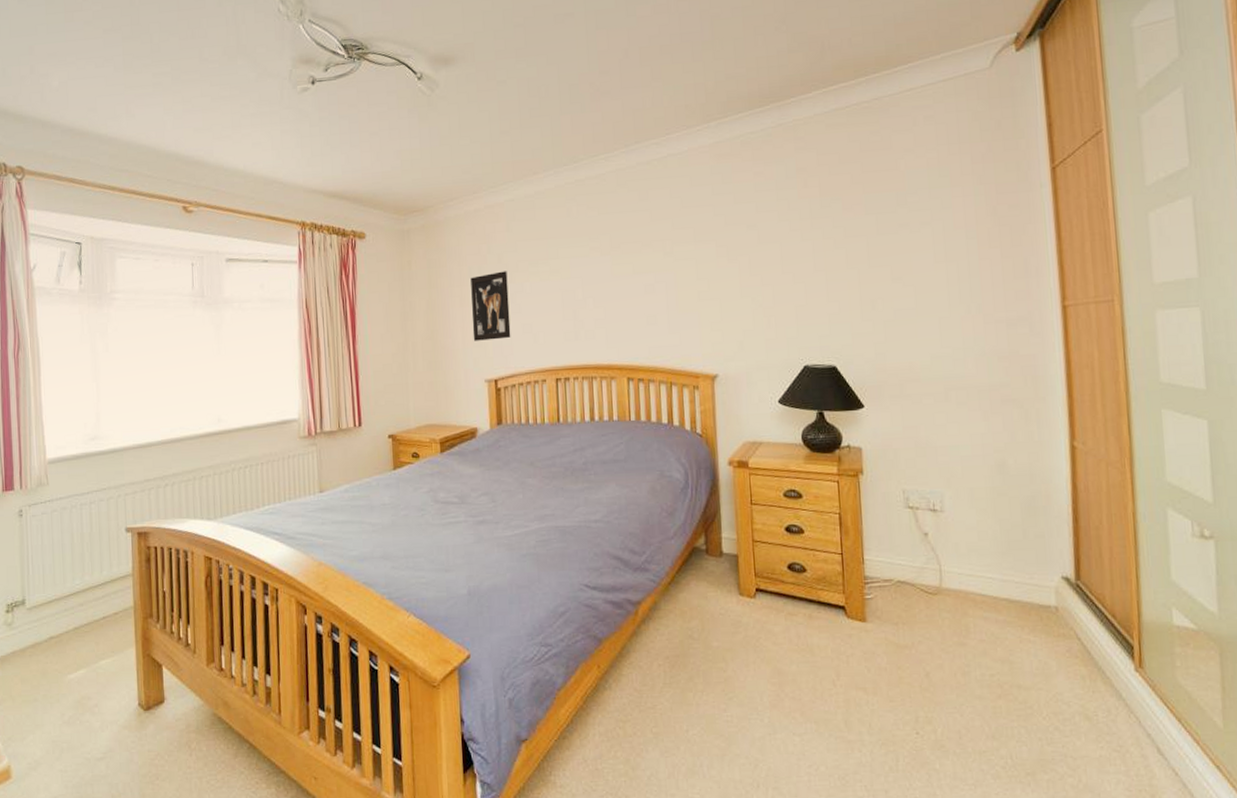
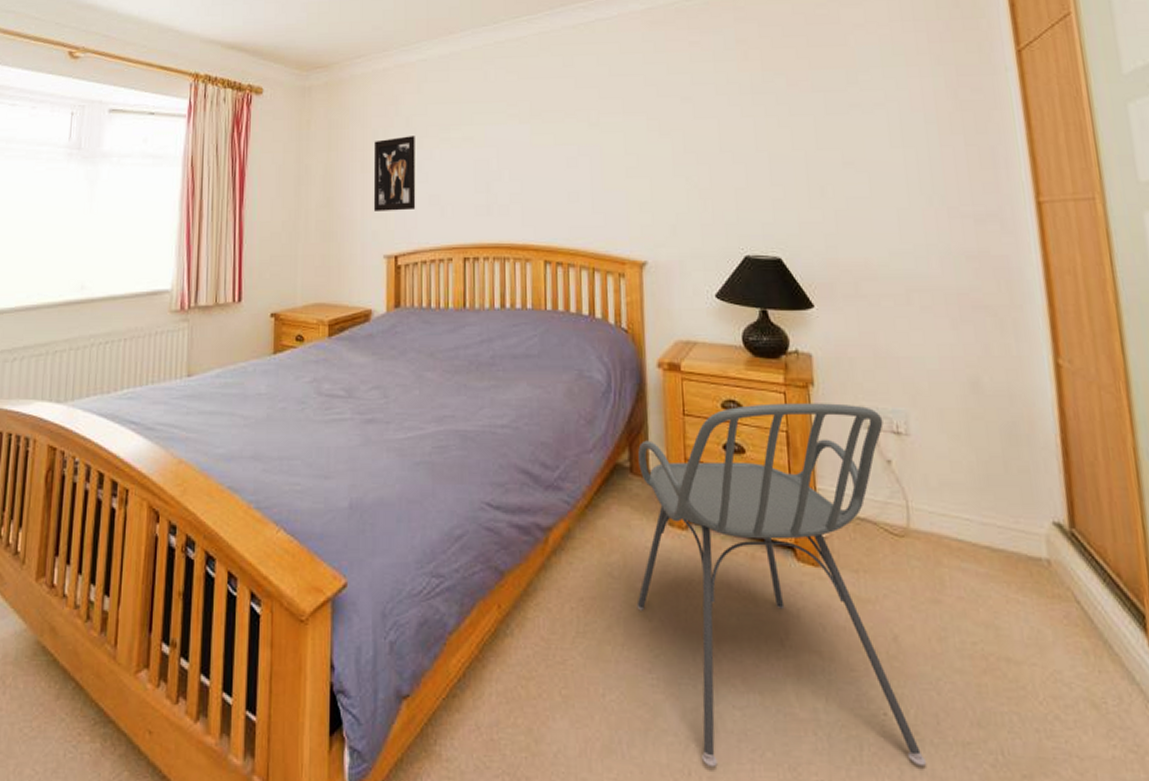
chair: none [713,488,950,781] -> present [636,403,927,767]

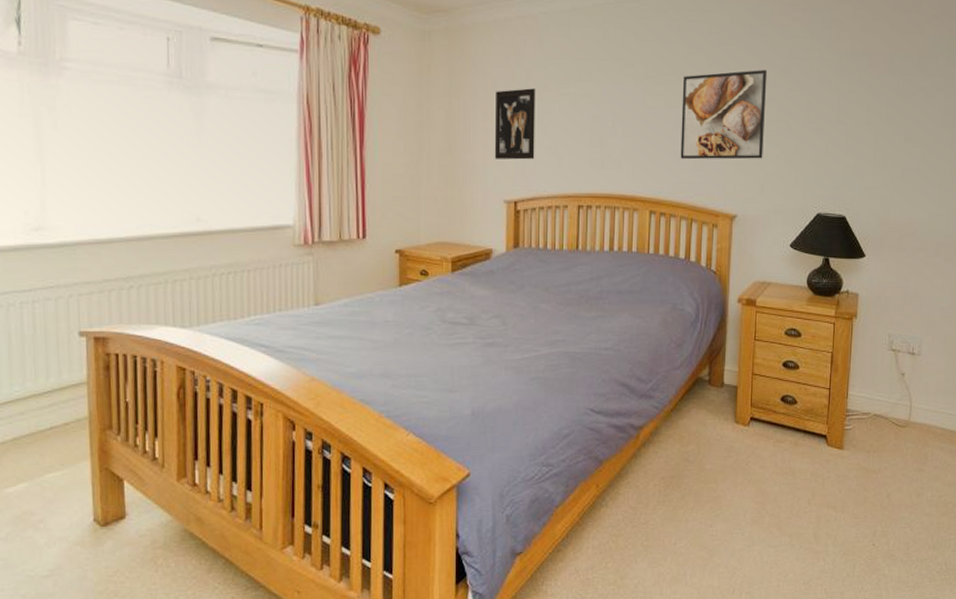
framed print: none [572,99,671,201] -> present [680,70,768,160]
chair: present [636,403,927,767] -> none [705,331,904,586]

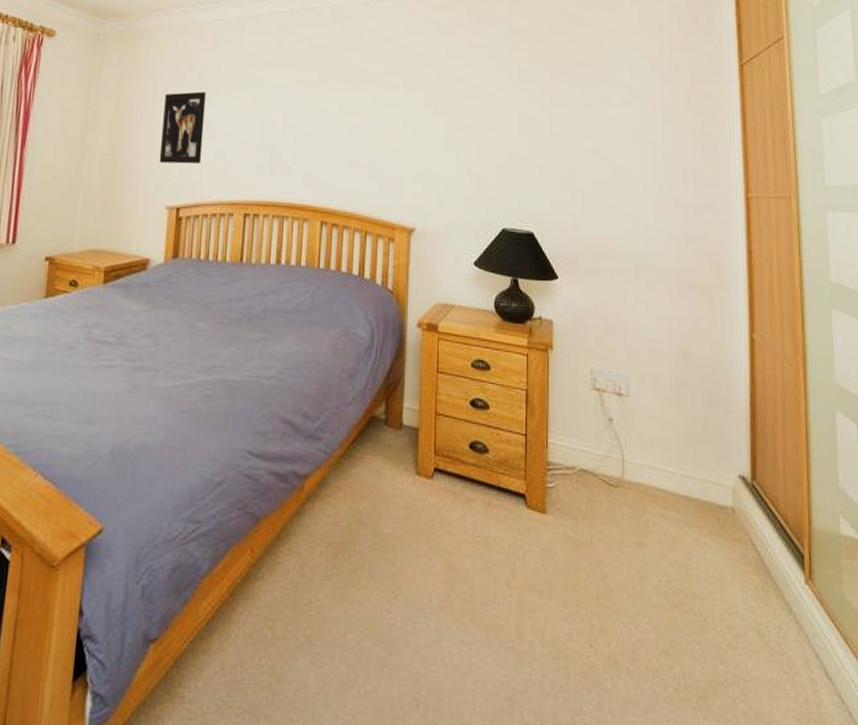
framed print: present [680,70,768,160] -> none [354,78,445,169]

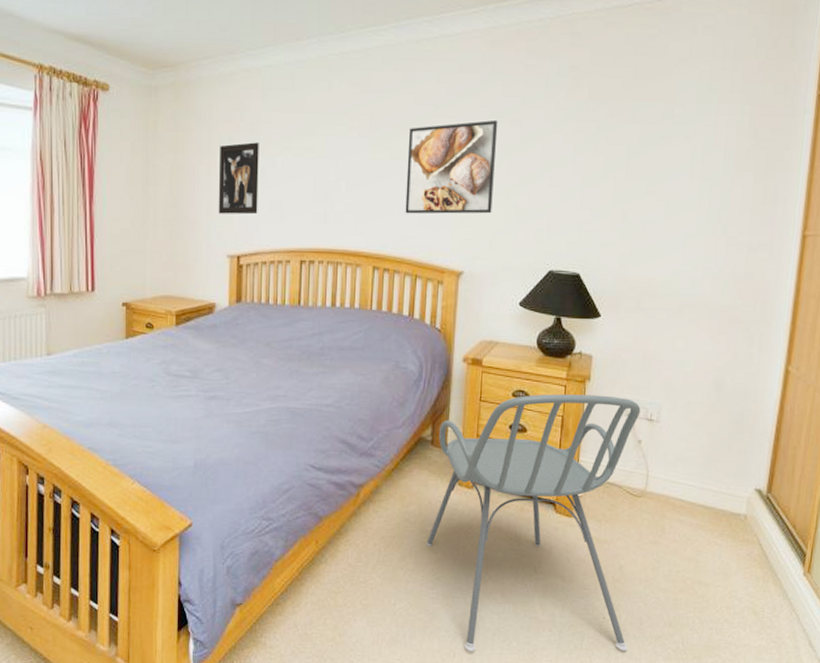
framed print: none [354,78,445,169] -> present [405,120,498,214]
chair: none [381,364,623,699] -> present [426,394,641,652]

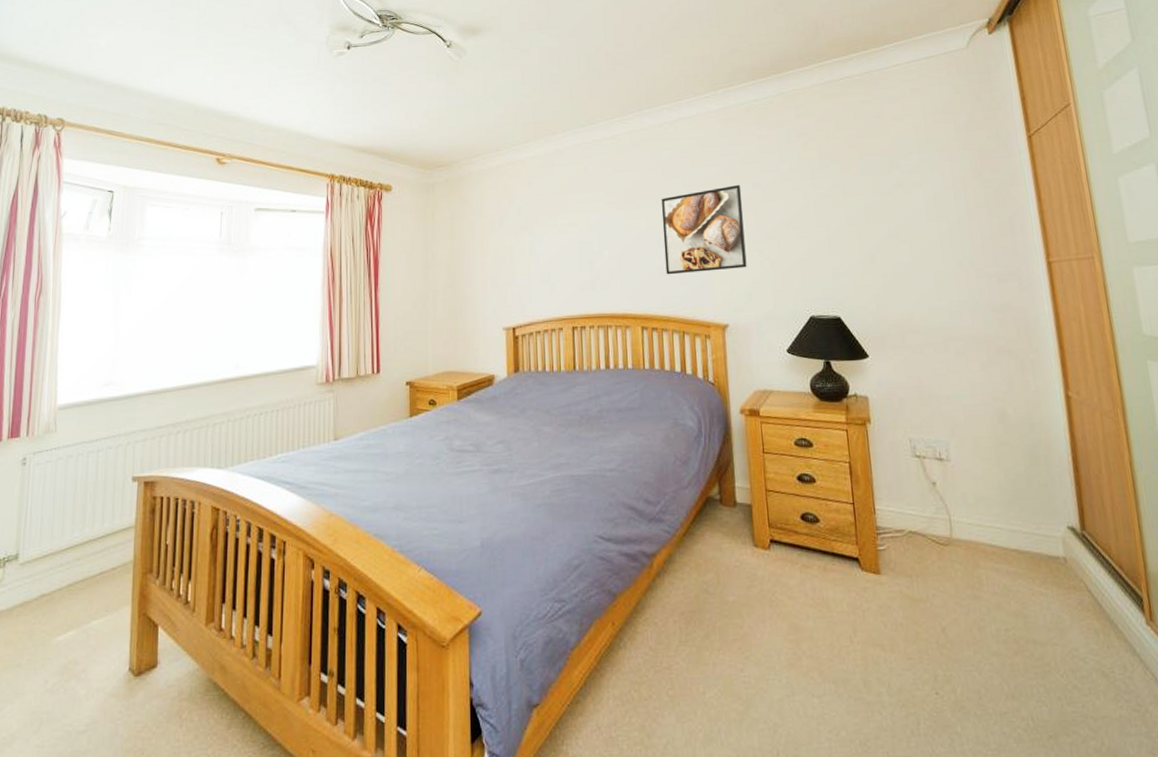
wall art: present [218,142,259,215] -> none [492,223,530,290]
chair: present [426,394,641,652] -> none [726,437,972,748]

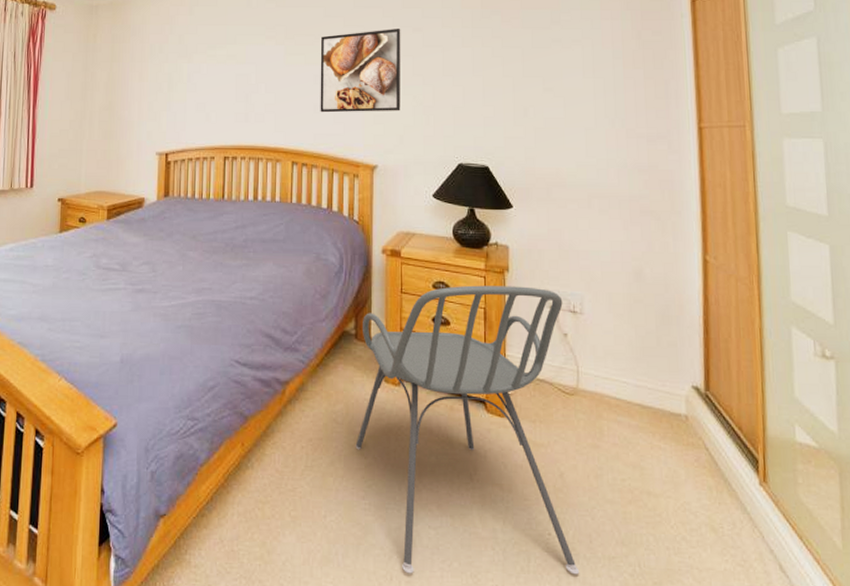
chair: none [726,437,972,748] -> present [355,285,580,575]

